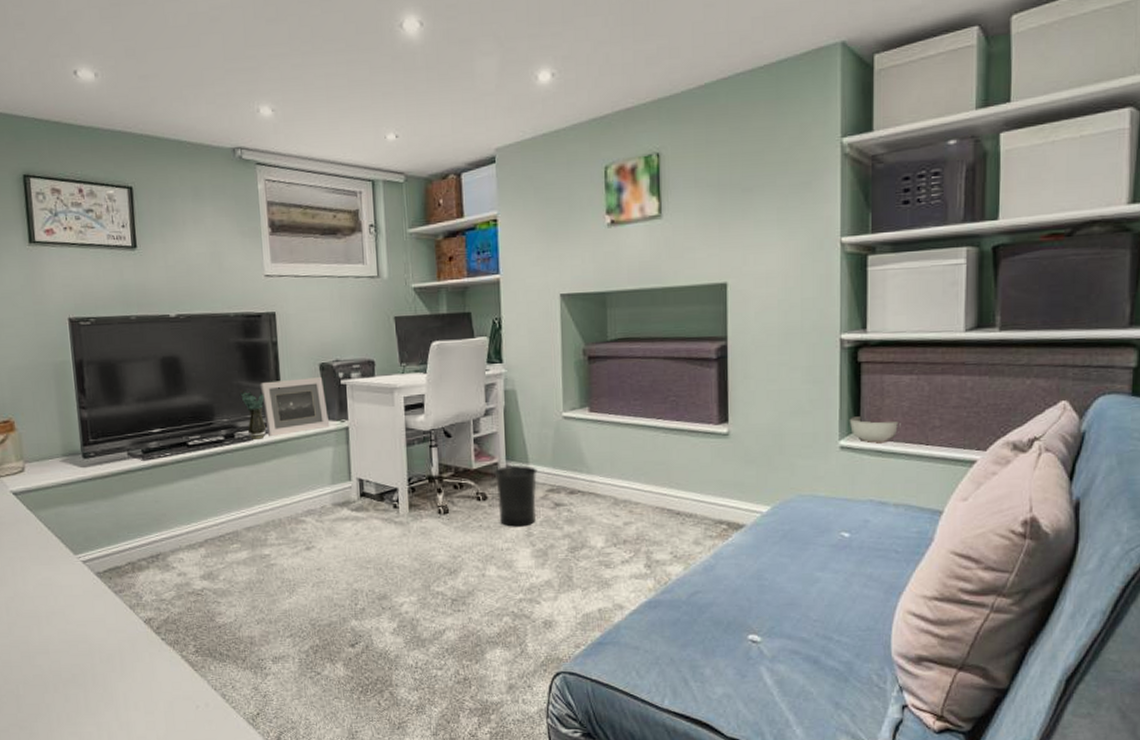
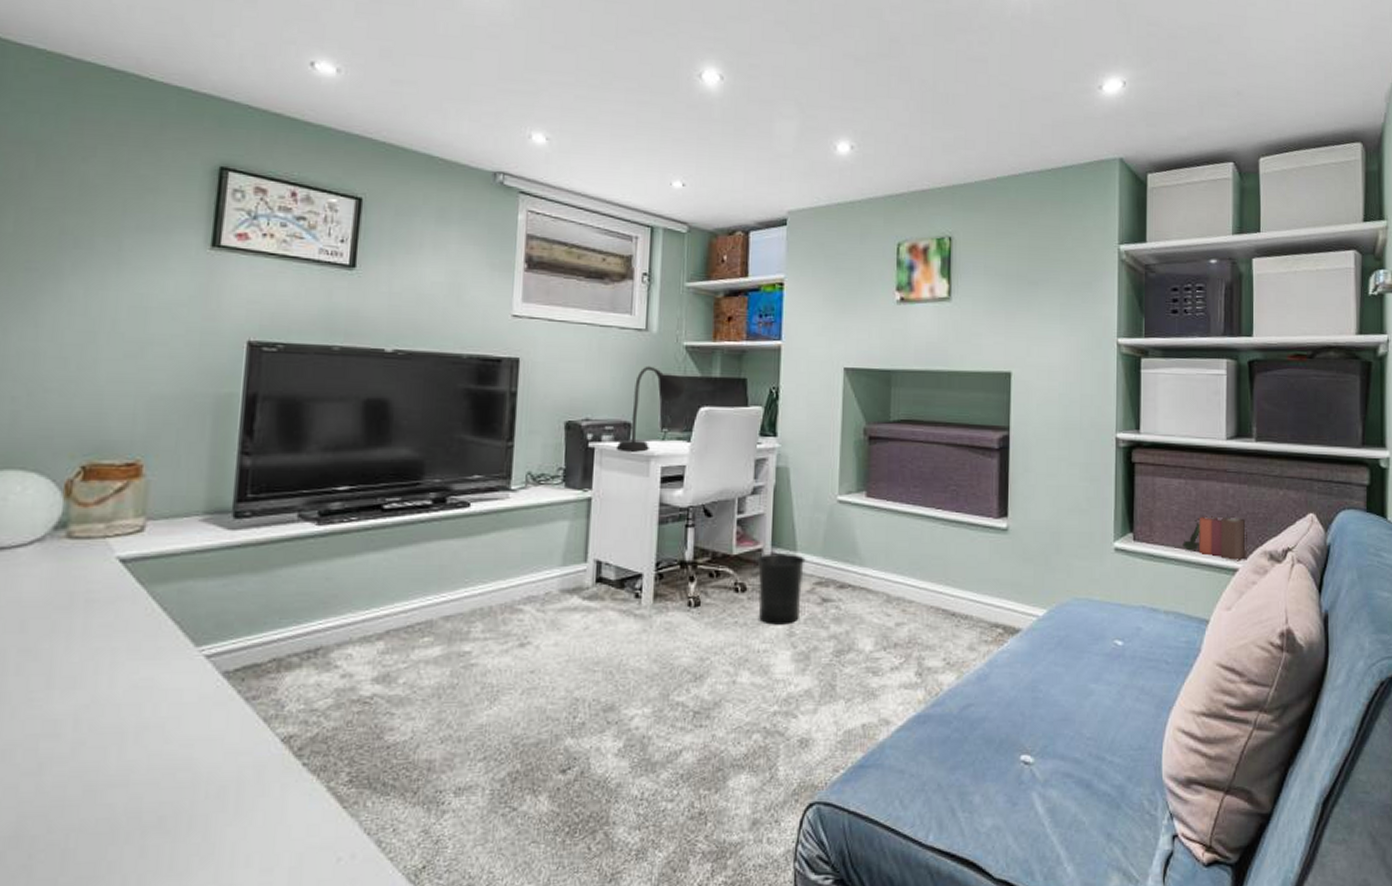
vase: present [240,389,267,441] -> none [462,445,492,508]
picture frame: present [259,376,330,437] -> none [487,436,569,505]
desk lamp: none [365,308,419,386] -> present [617,366,687,452]
bowl: present [849,416,901,444] -> none [1123,518,1171,547]
books: none [914,409,987,454] -> present [1182,516,1247,562]

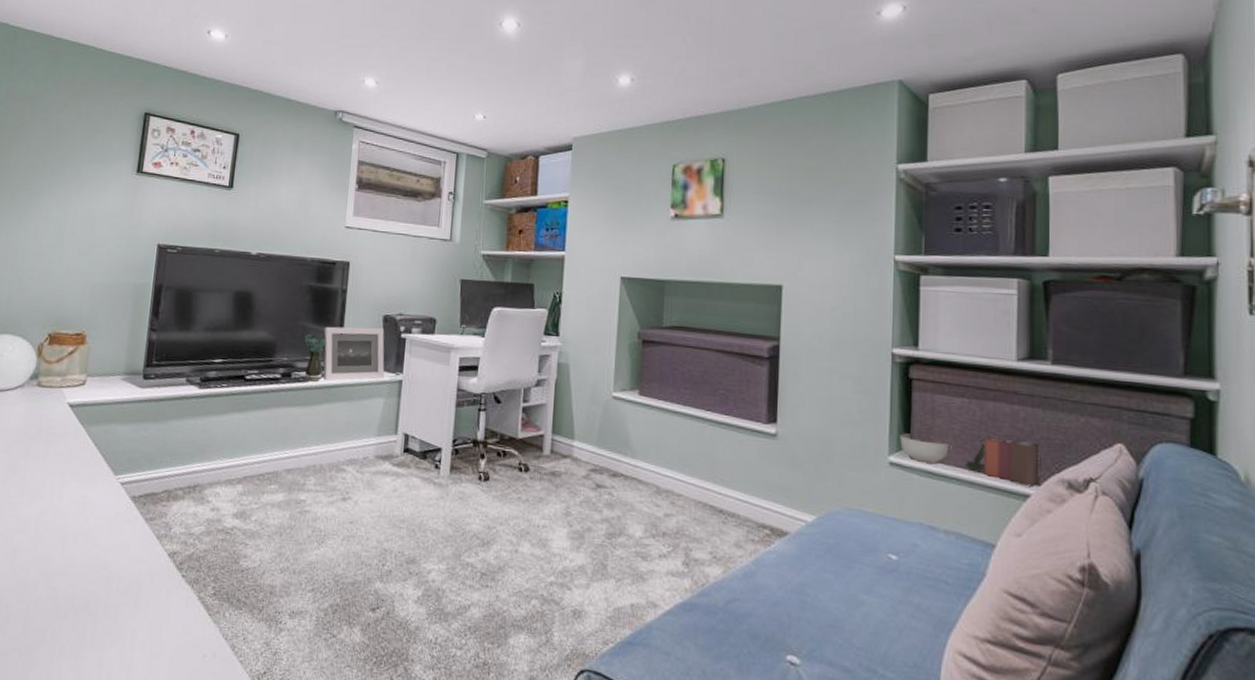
vase: none [462,445,492,508] -> present [304,331,327,383]
picture frame: none [487,436,569,505] -> present [323,326,385,381]
desk lamp: present [617,366,687,452] -> none [424,270,483,344]
waste bin: present [757,552,806,625] -> none [539,439,582,505]
bowl: none [1123,518,1171,547] -> present [899,433,952,465]

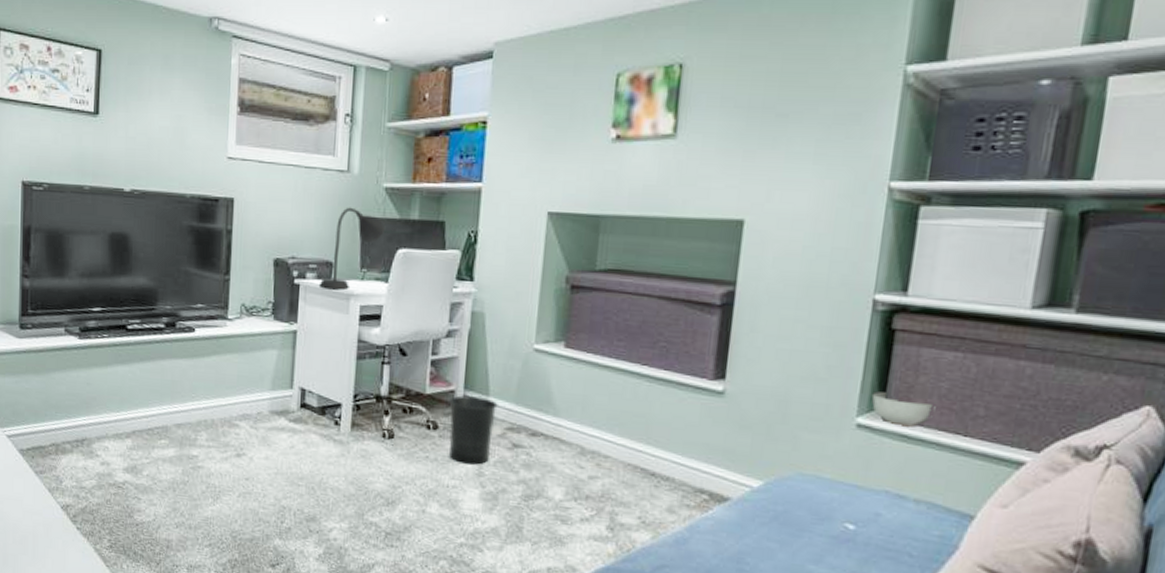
vase: present [304,331,327,383] -> none [187,276,212,333]
picture frame: present [323,326,385,381] -> none [208,271,277,331]
desk lamp: none [424,270,483,344] -> present [320,207,386,291]
waste bin: none [539,439,582,505] -> present [449,395,498,465]
books: present [965,437,1041,487] -> none [949,397,1046,454]

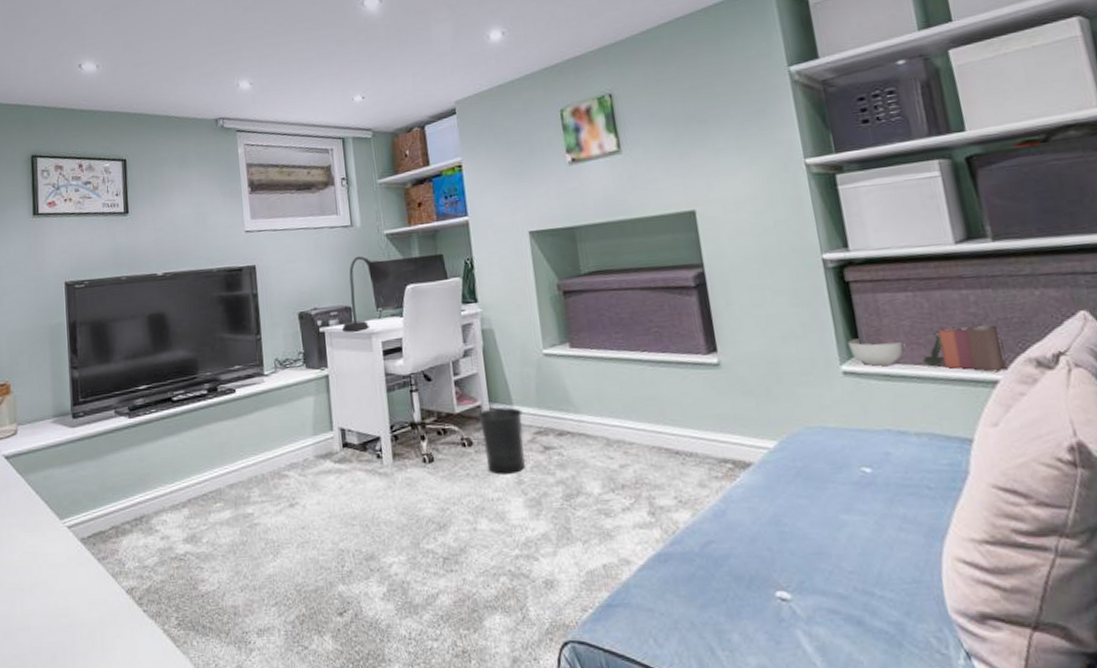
books: none [949,397,1046,454] -> present [923,324,1008,373]

